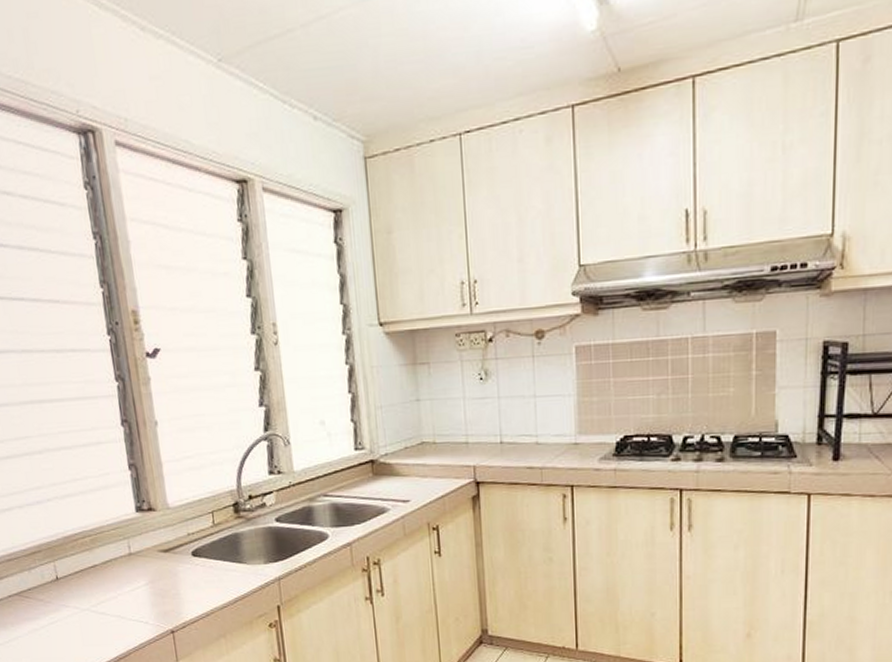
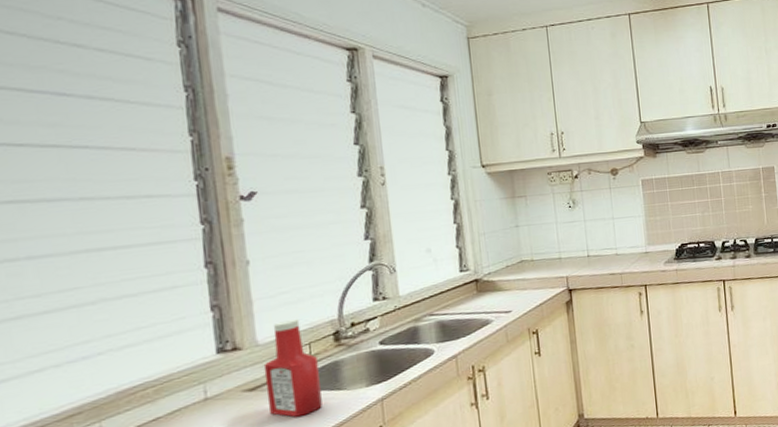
ketchup bottle: none [174,485,227,583] -> present [263,318,324,417]

